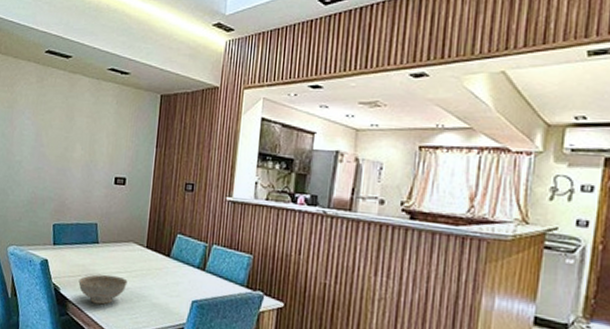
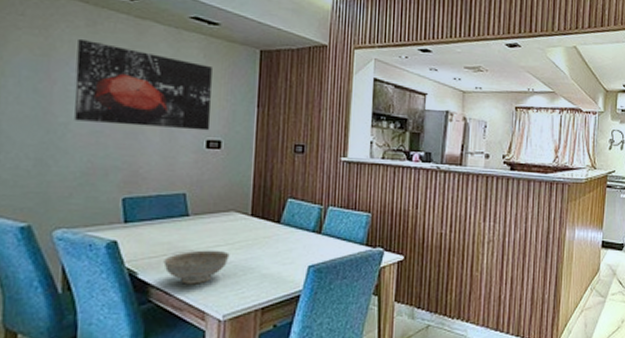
wall art: none [26,92,122,169] -> present [74,38,212,131]

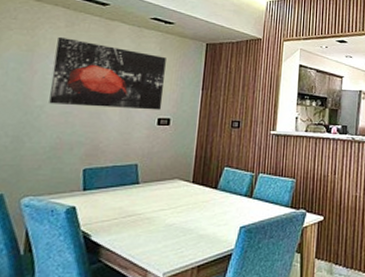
decorative bowl: present [163,250,230,285] -> none [114,213,172,245]

